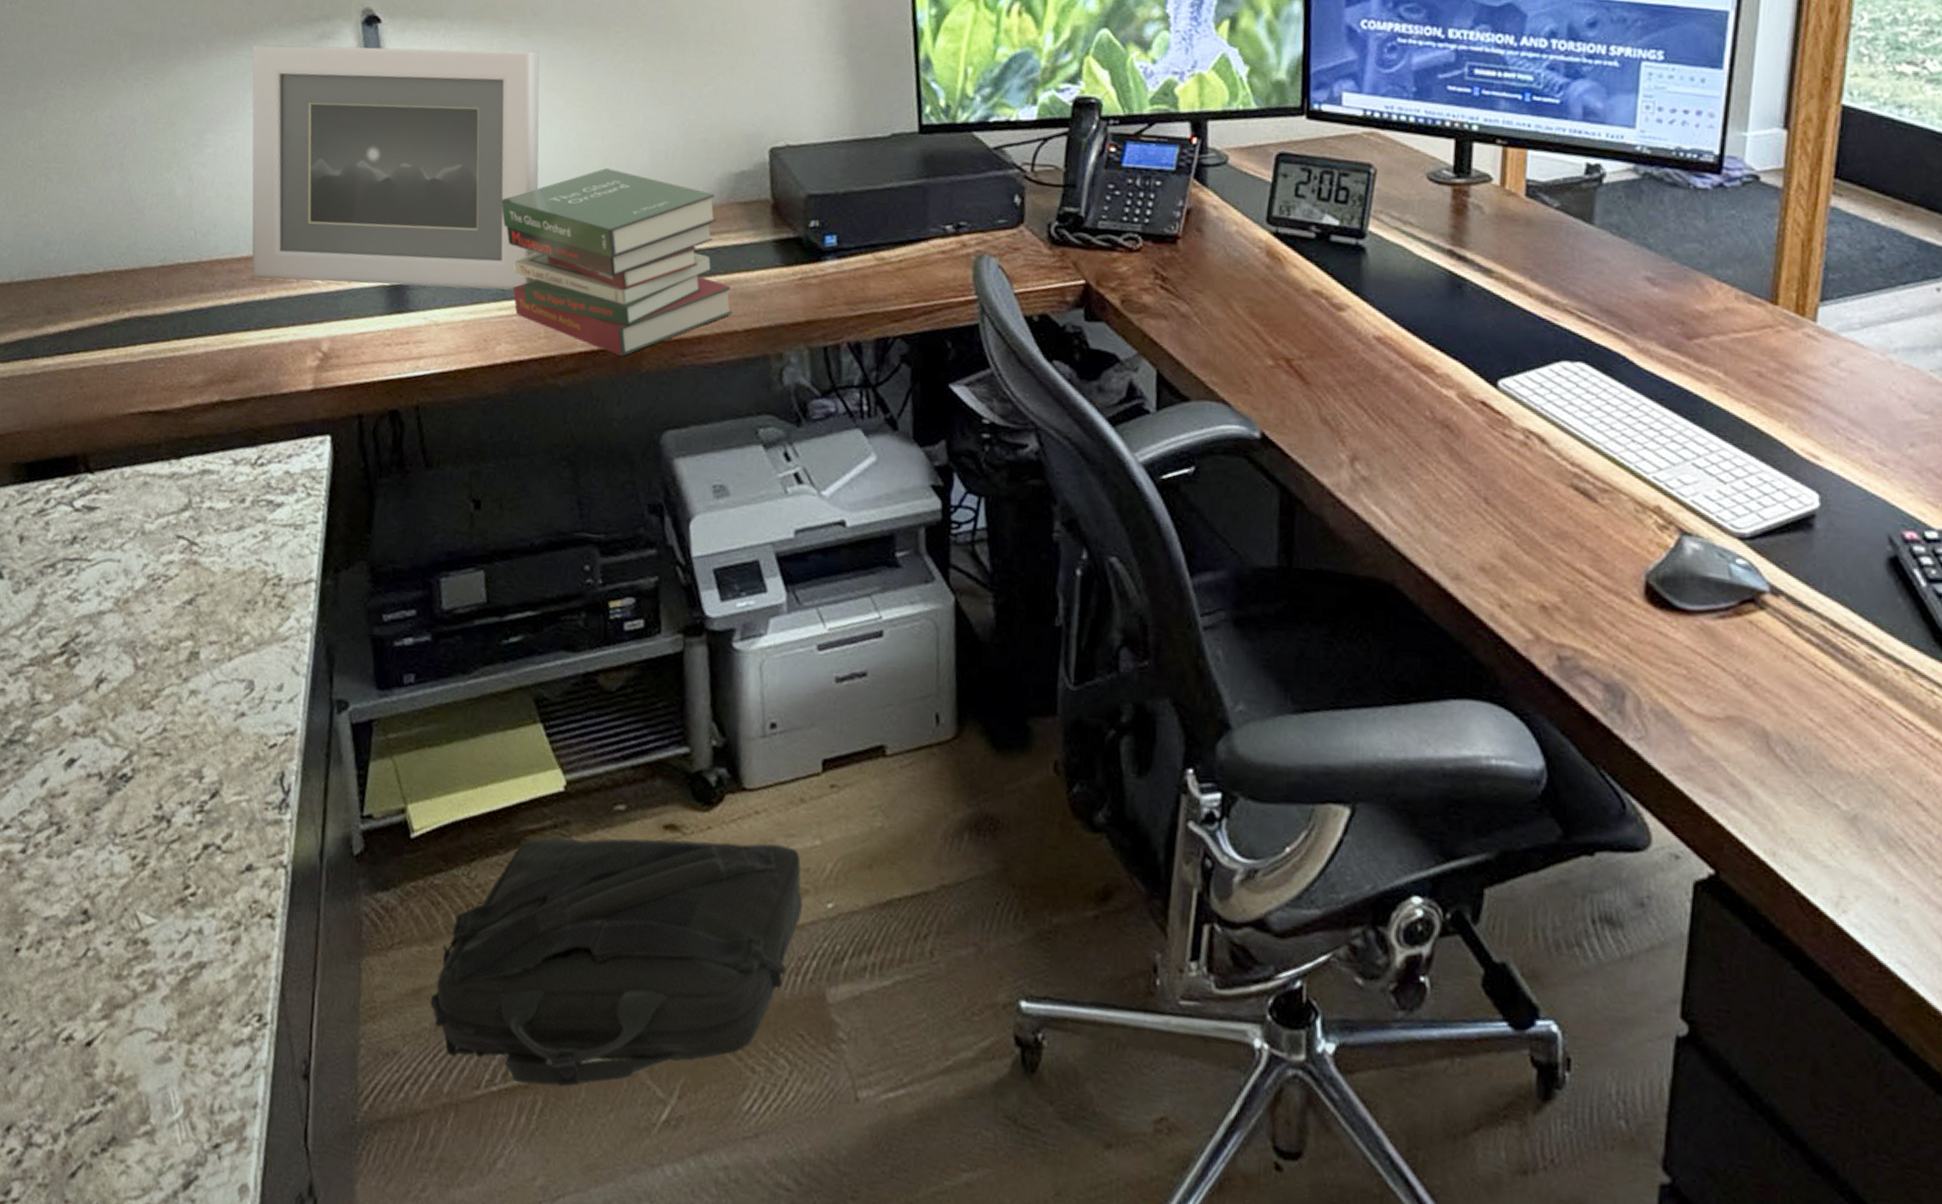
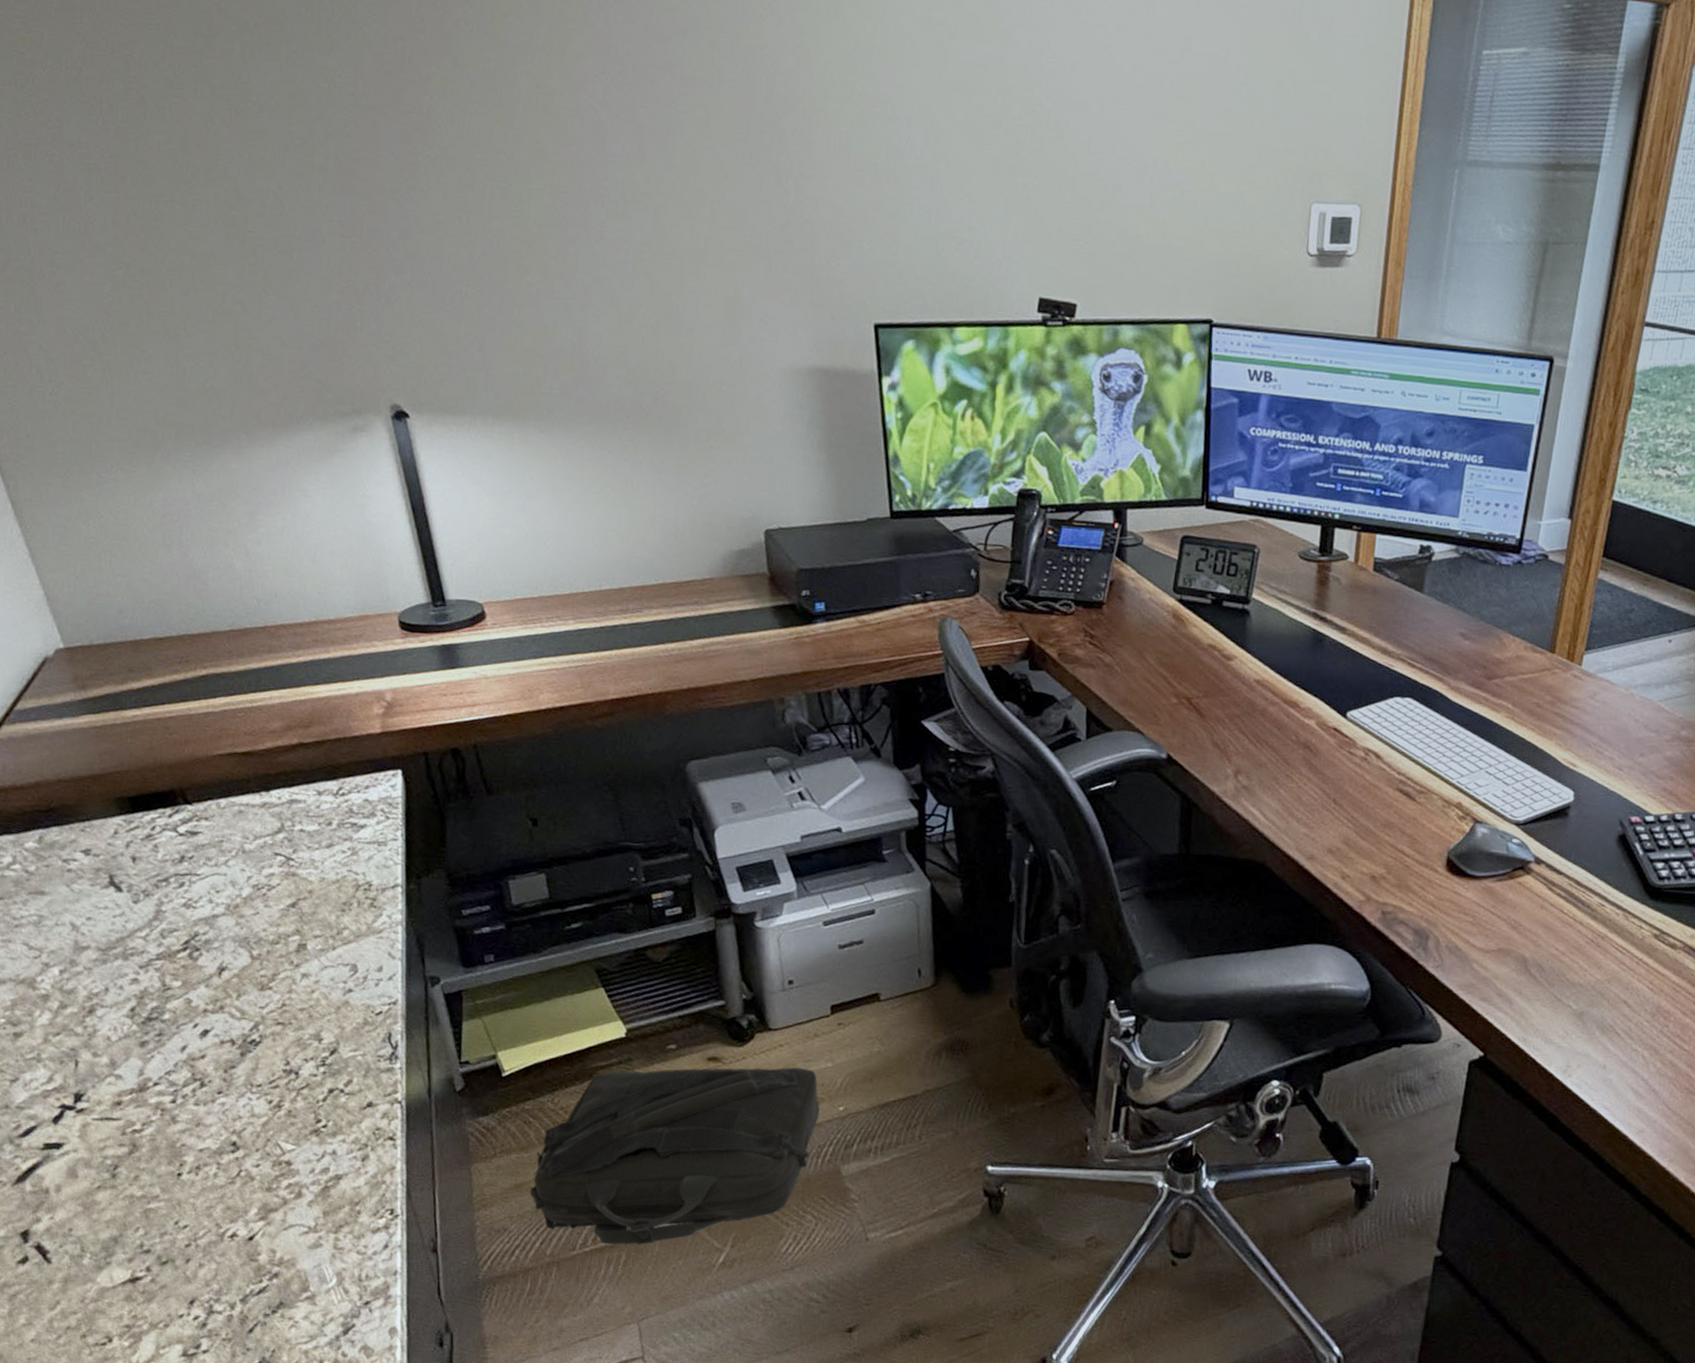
picture frame: present [252,44,540,290] -> none [291,436,570,649]
books: present [500,168,733,357] -> none [533,547,741,703]

